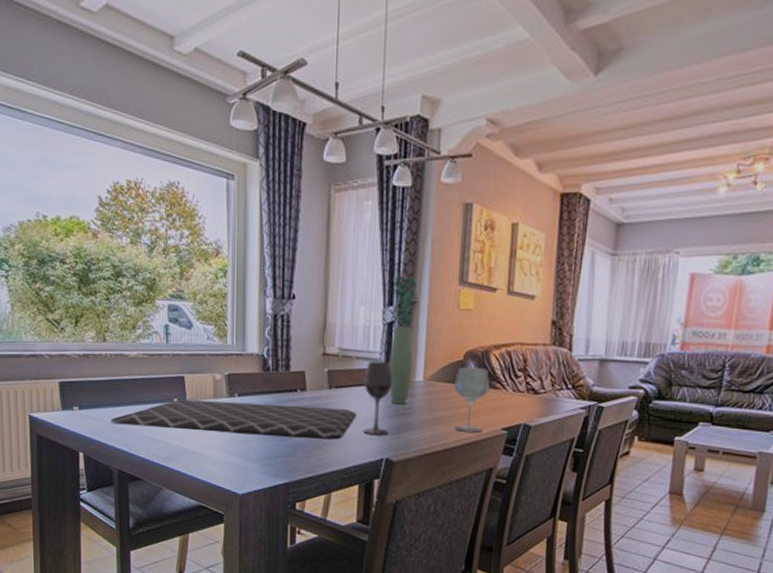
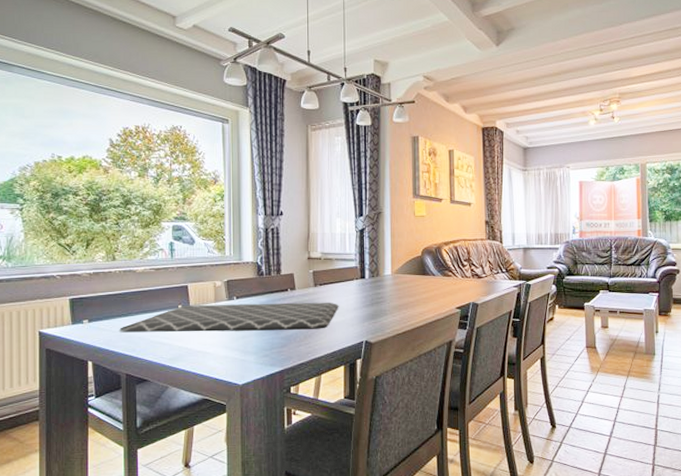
wine glass: present [363,360,393,435] -> none [343,260,367,323]
vase: present [389,270,418,405] -> none [361,189,382,295]
wine glass: present [454,366,490,433] -> none [416,260,444,313]

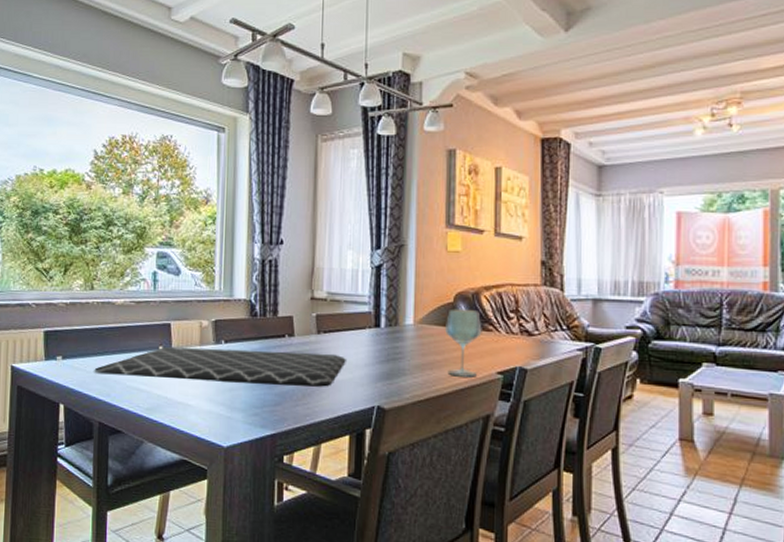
wine glass: none [416,260,444,313] -> present [445,308,482,377]

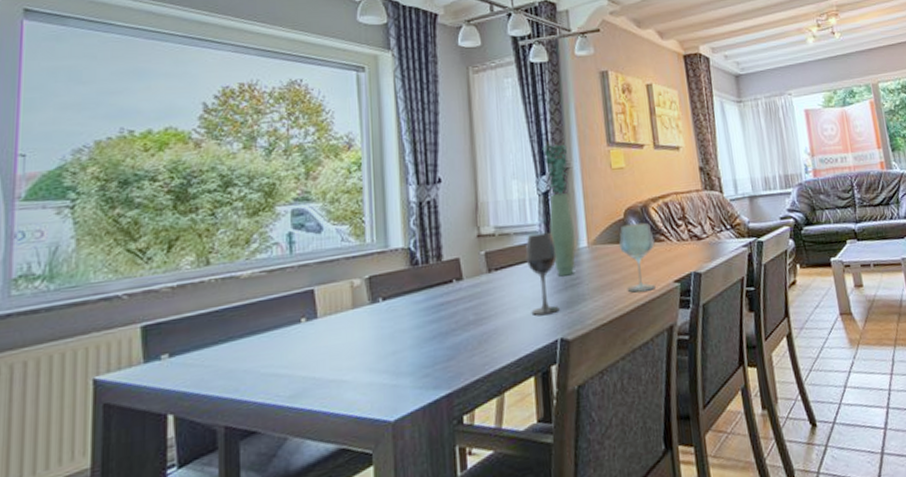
placemat: present [93,346,346,386] -> none [213,291,522,367]
wine glass: none [353,304,383,382] -> present [525,232,560,316]
vase: none [379,214,405,349] -> present [542,140,576,277]

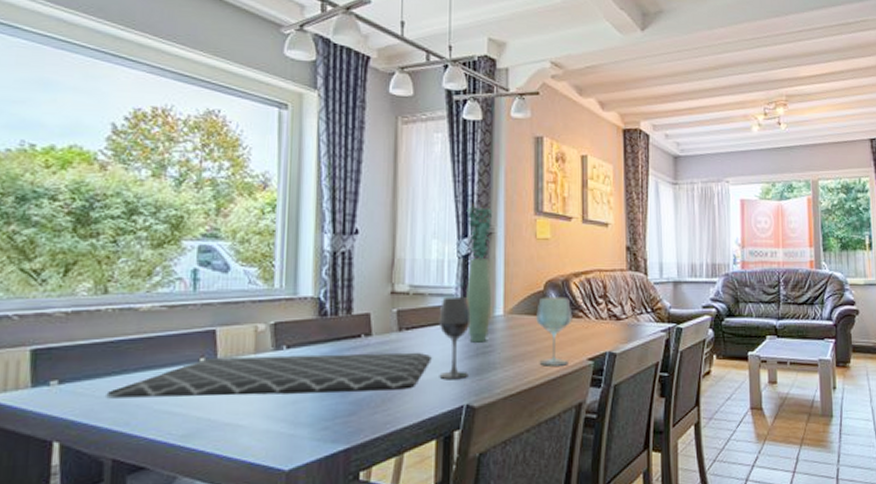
placemat: none [213,291,522,367] -> present [104,352,432,399]

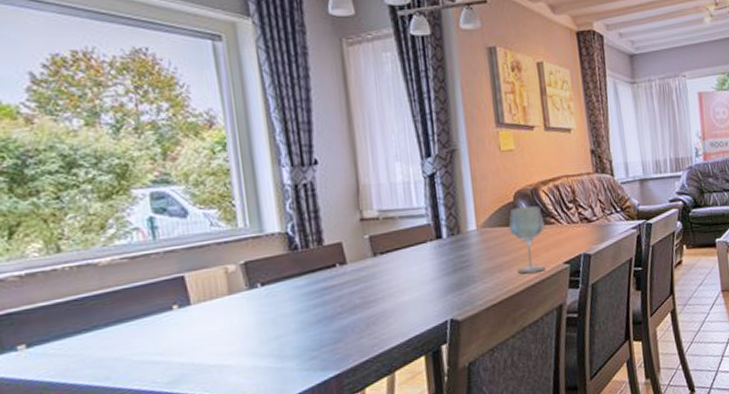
placemat: present [104,352,432,399] -> none [78,274,410,356]
wine glass: present [438,296,471,380] -> none [412,215,449,299]
vase: present [466,201,493,343] -> none [426,120,464,260]

